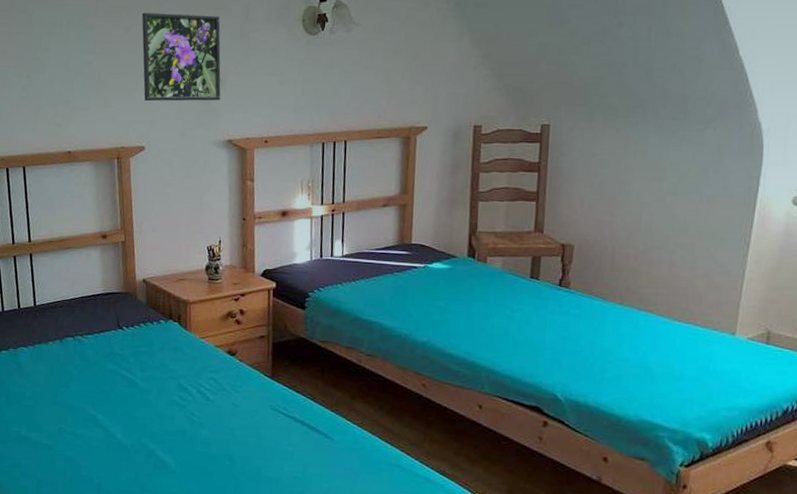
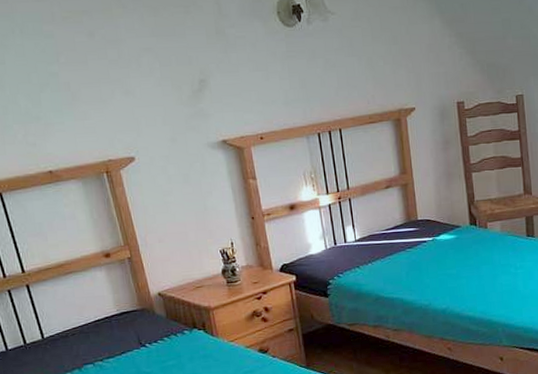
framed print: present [141,13,221,102] -> none [104,13,208,110]

